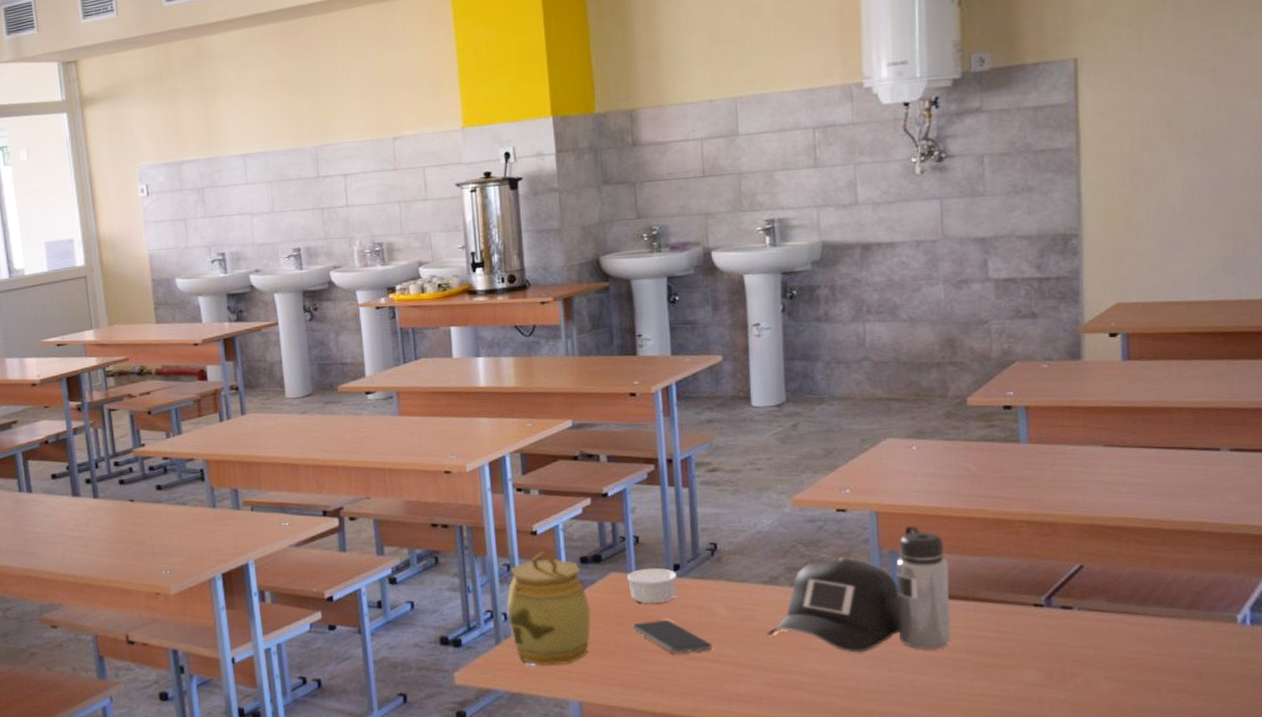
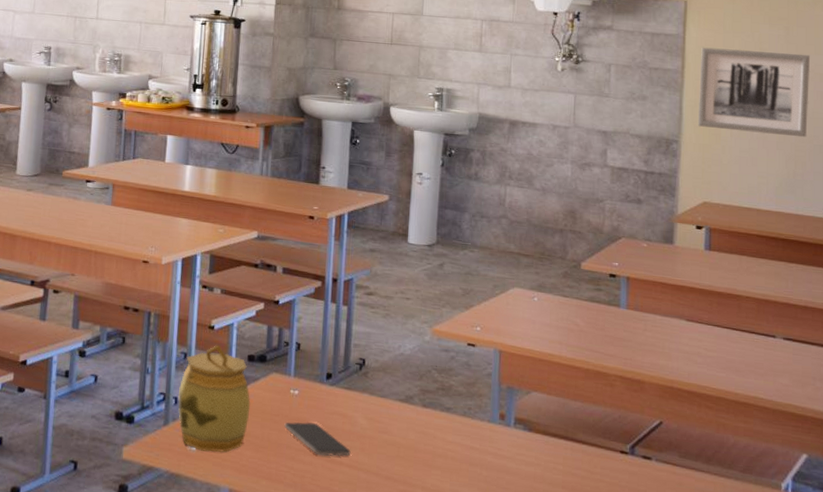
ramekin: present [626,567,677,604] -> none [285,373,328,407]
water bottle: present [767,526,952,652] -> none [398,367,554,481]
wall art: none [1100,99,1249,213] -> present [698,47,810,138]

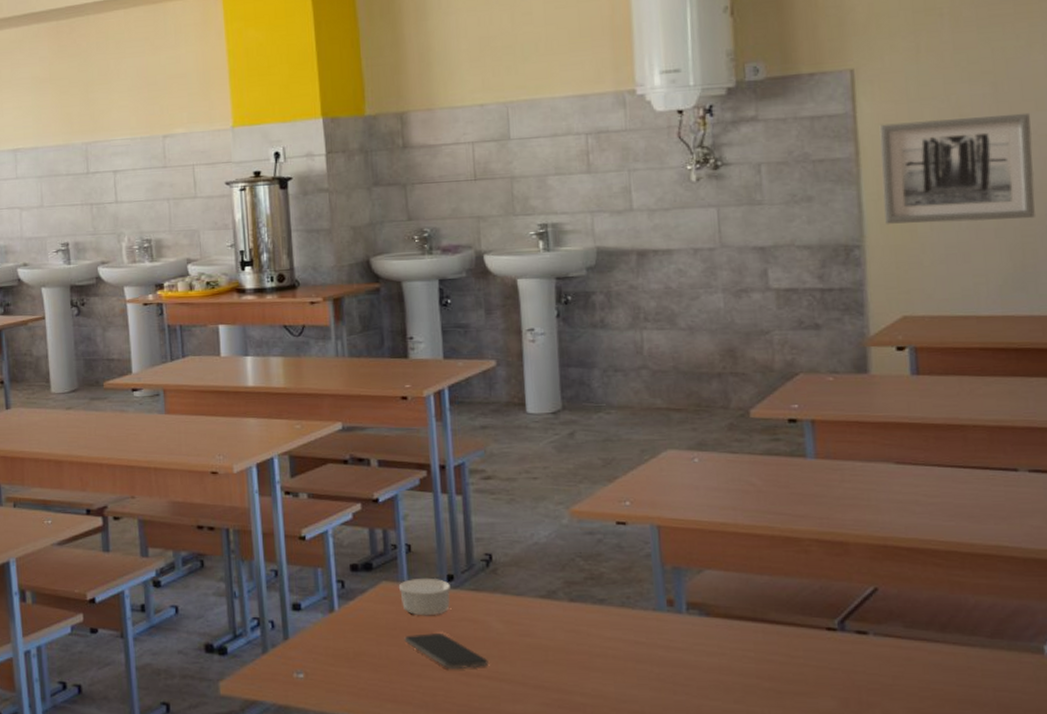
jar: present [178,344,251,453] -> none [274,556,361,678]
ramekin: none [285,373,328,407] -> present [398,578,450,616]

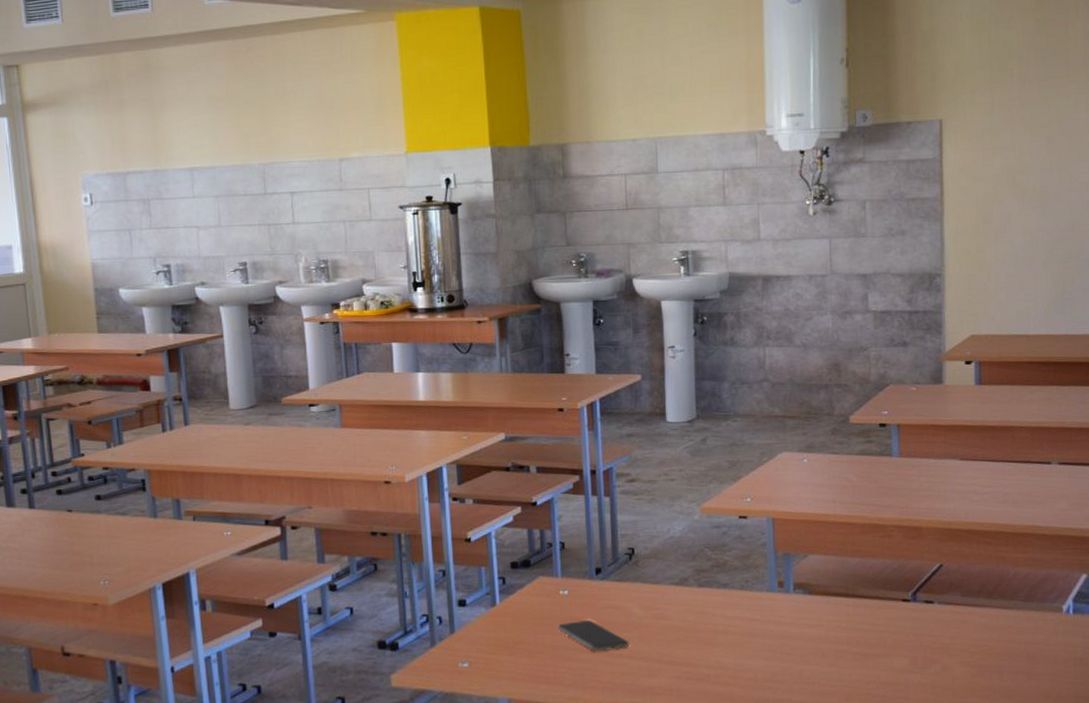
ramekin: present [398,578,450,616] -> none [553,571,598,606]
wall art: present [879,112,1035,224] -> none [960,162,1075,256]

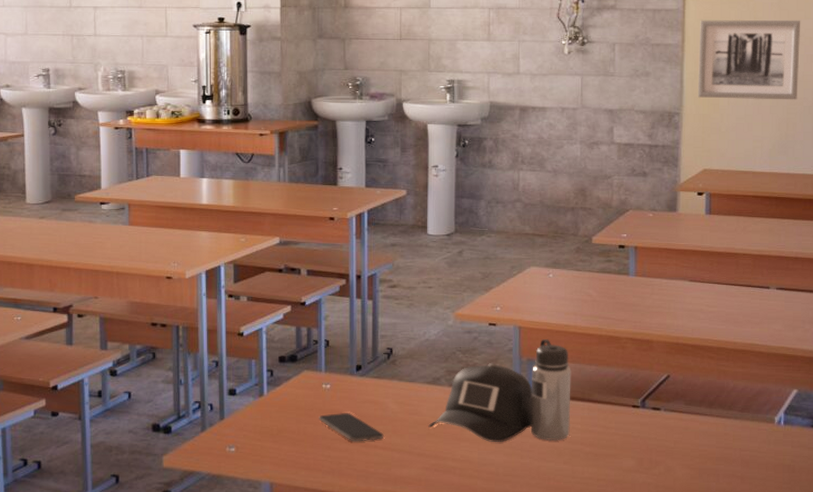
water bottle: none [677,531,835,646] -> present [428,339,571,442]
wall art: none [960,162,1075,256] -> present [698,19,800,100]

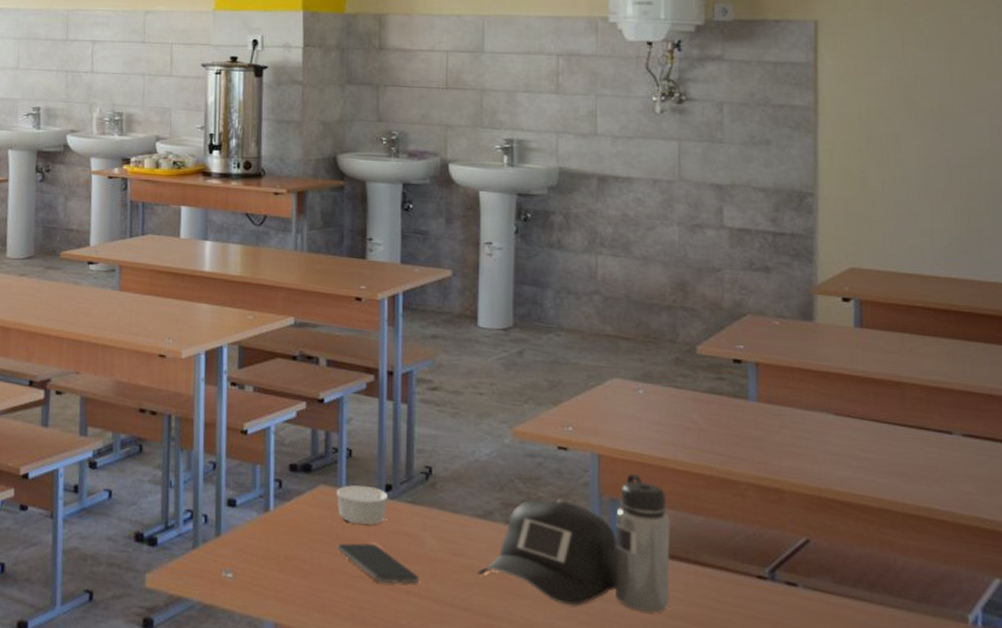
ramekin: none [317,367,358,399] -> present [336,485,388,525]
wall art: present [698,19,800,100] -> none [838,77,983,185]

